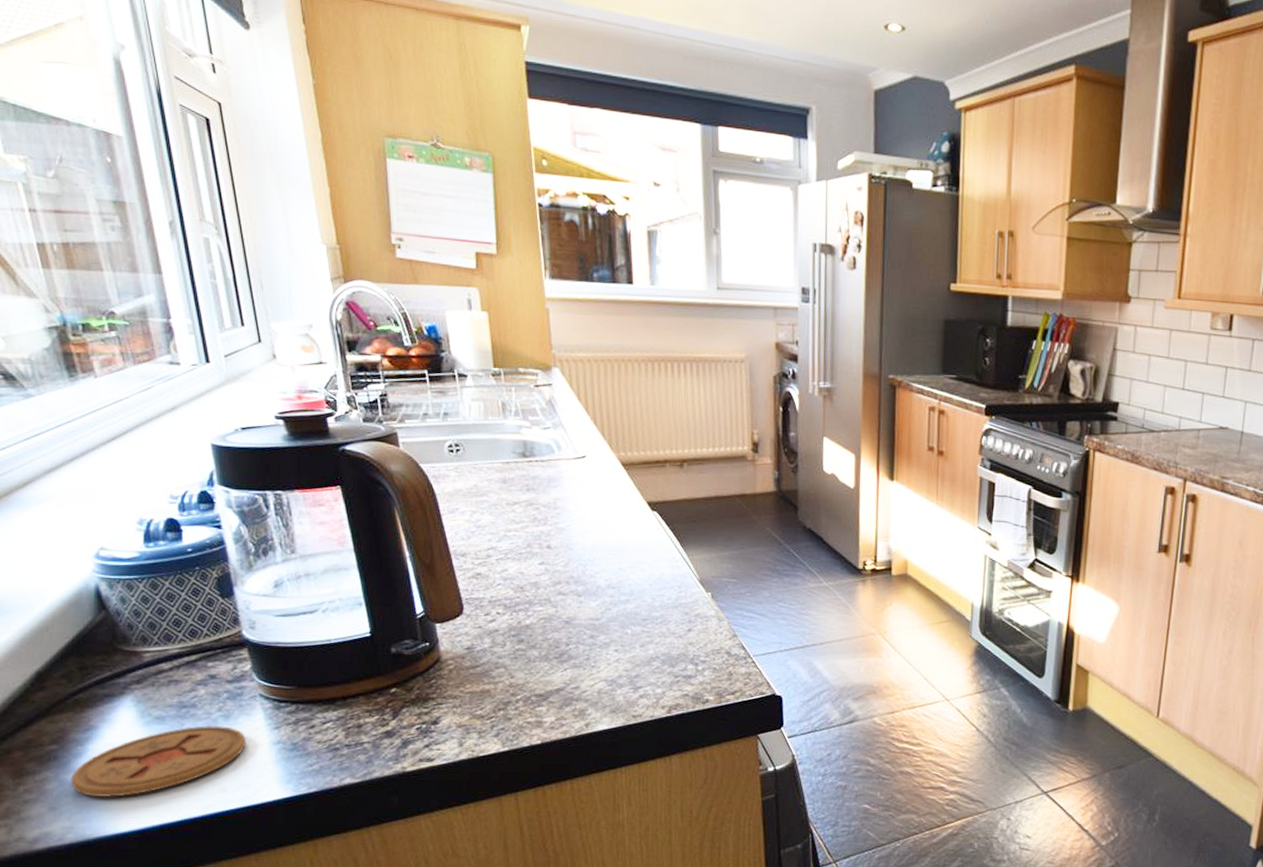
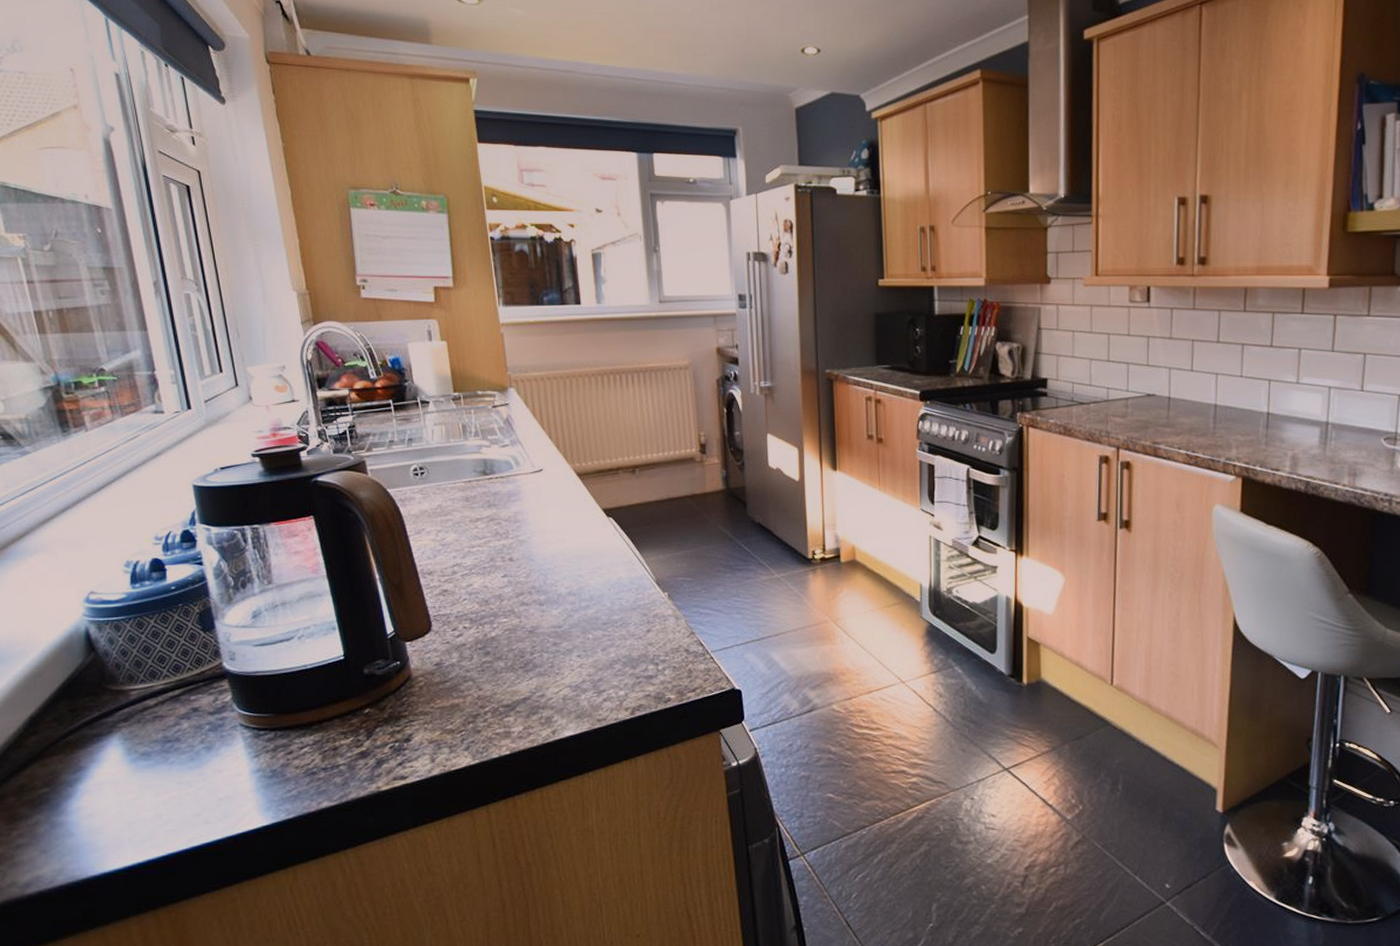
coaster: present [70,725,246,798] -> none [61,757,227,838]

